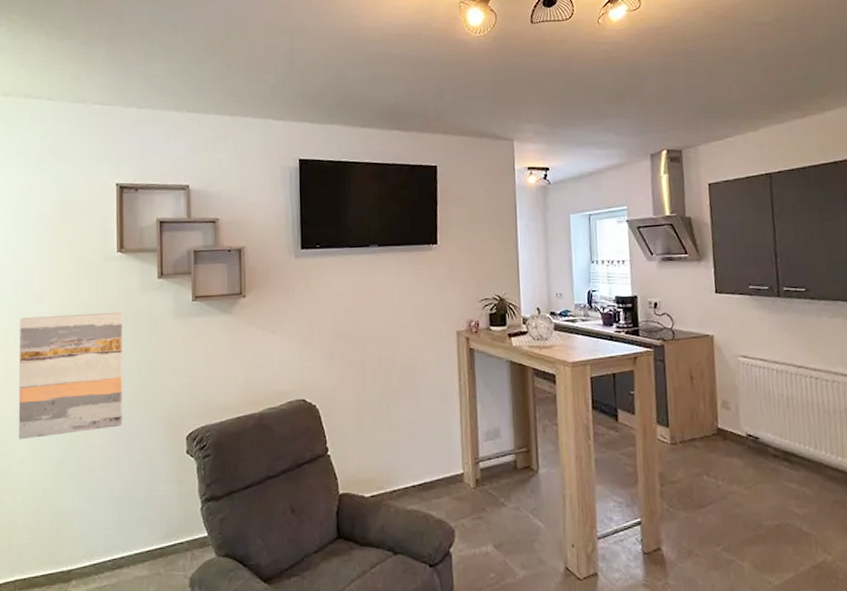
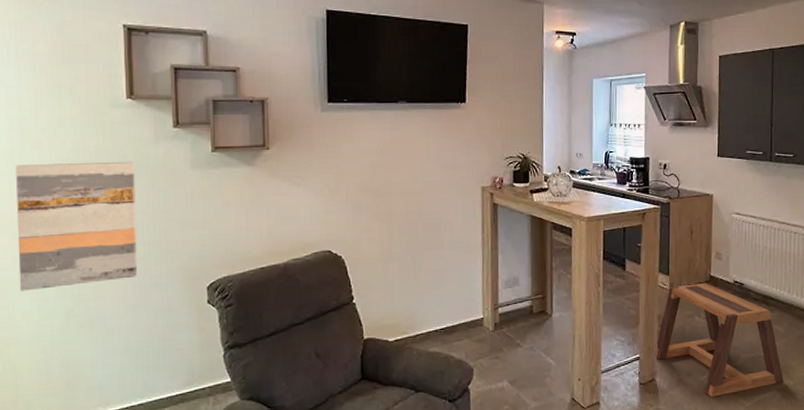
stool: none [658,435,819,572] -> present [654,282,783,397]

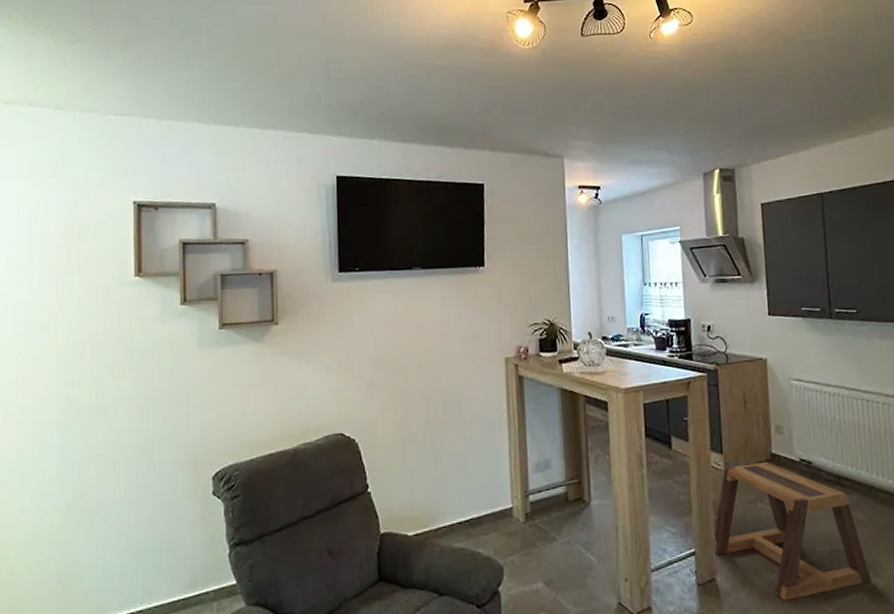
wall art: present [16,161,137,291] -> none [20,341,141,485]

